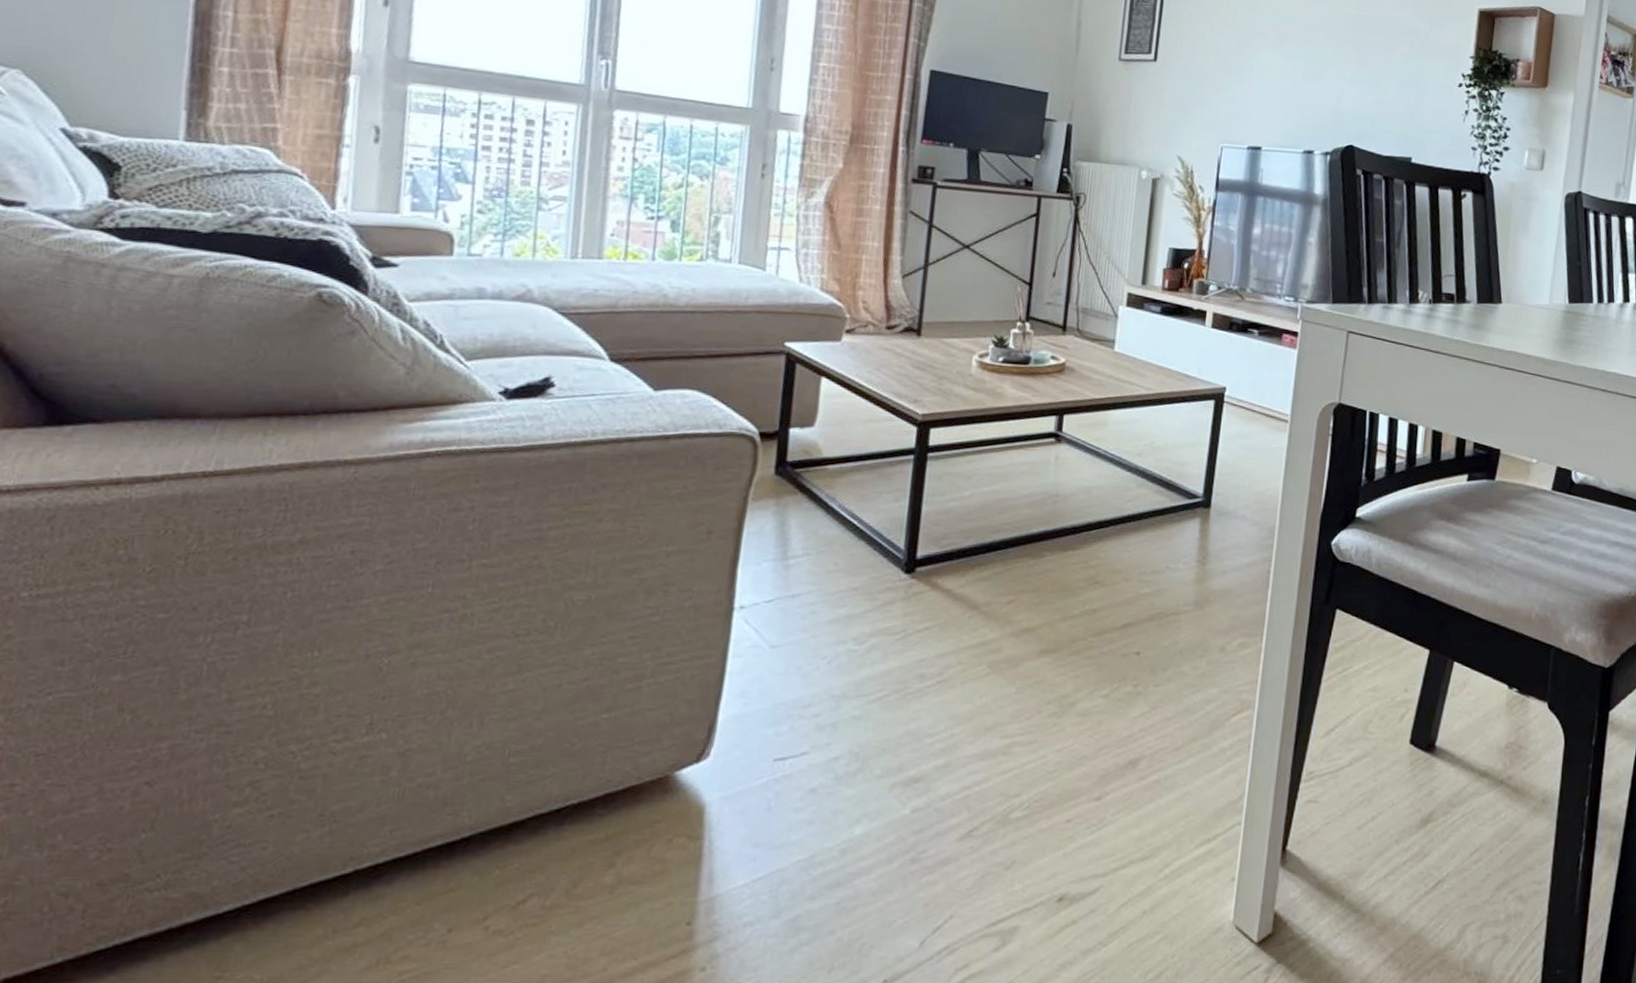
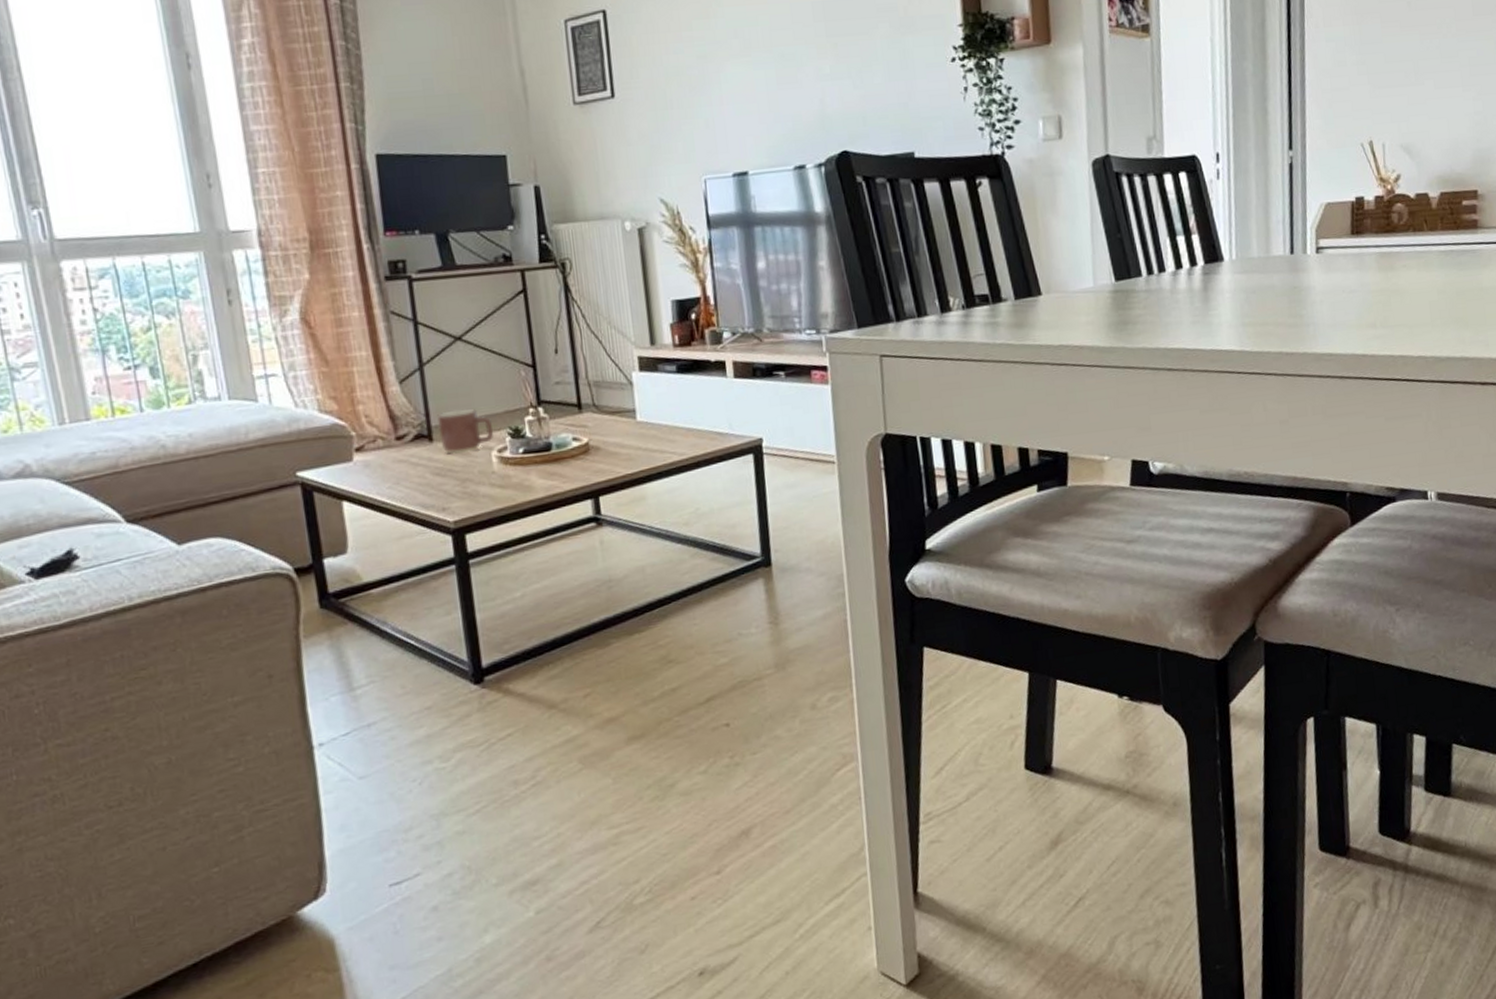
mug: none [928,311,980,353] -> present [437,408,493,454]

